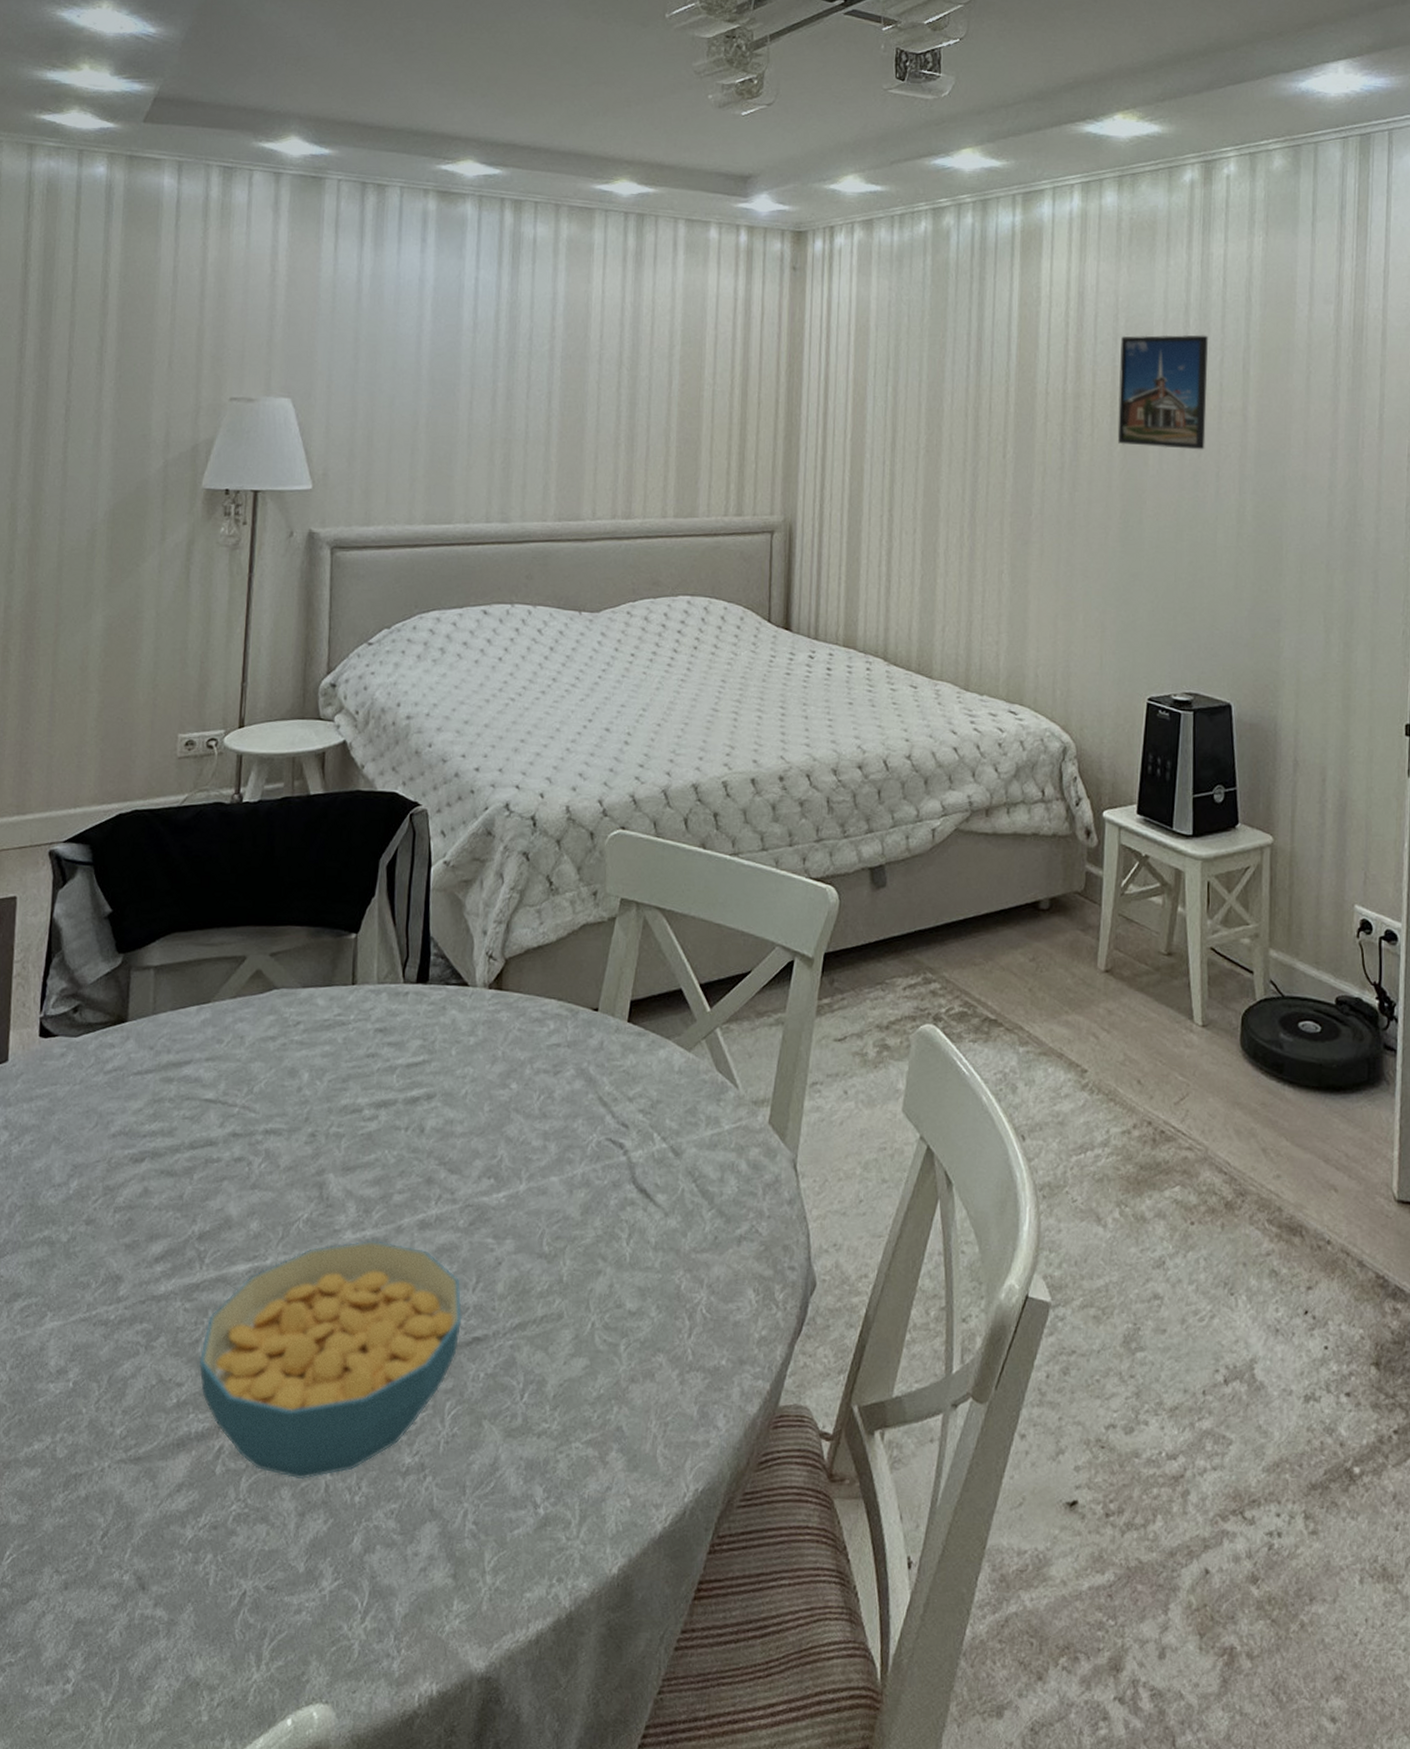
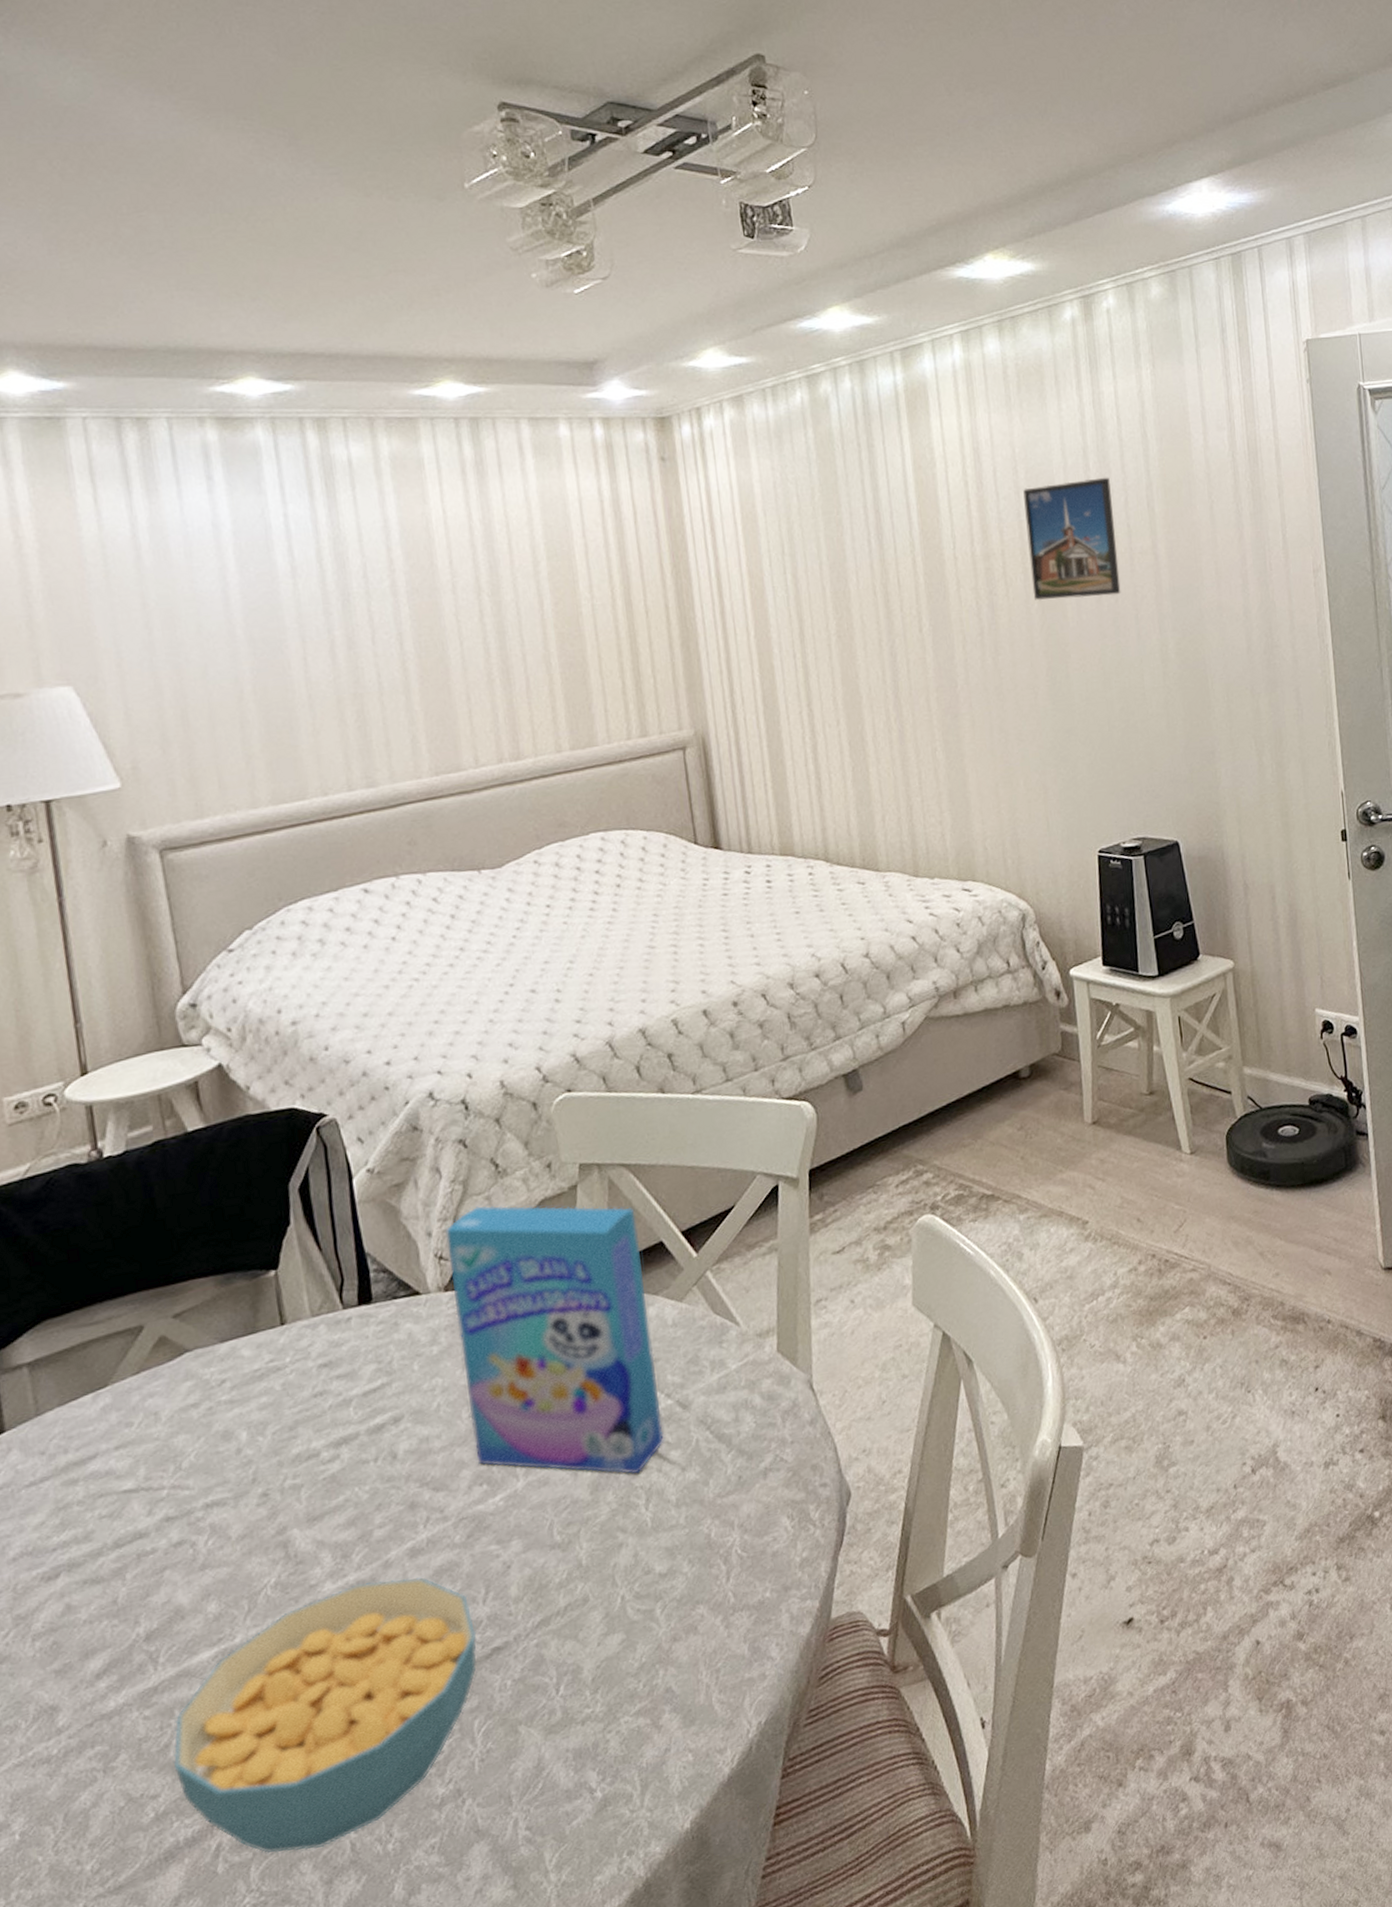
cereal box: none [489,917,662,1207] -> present [445,1205,665,1475]

